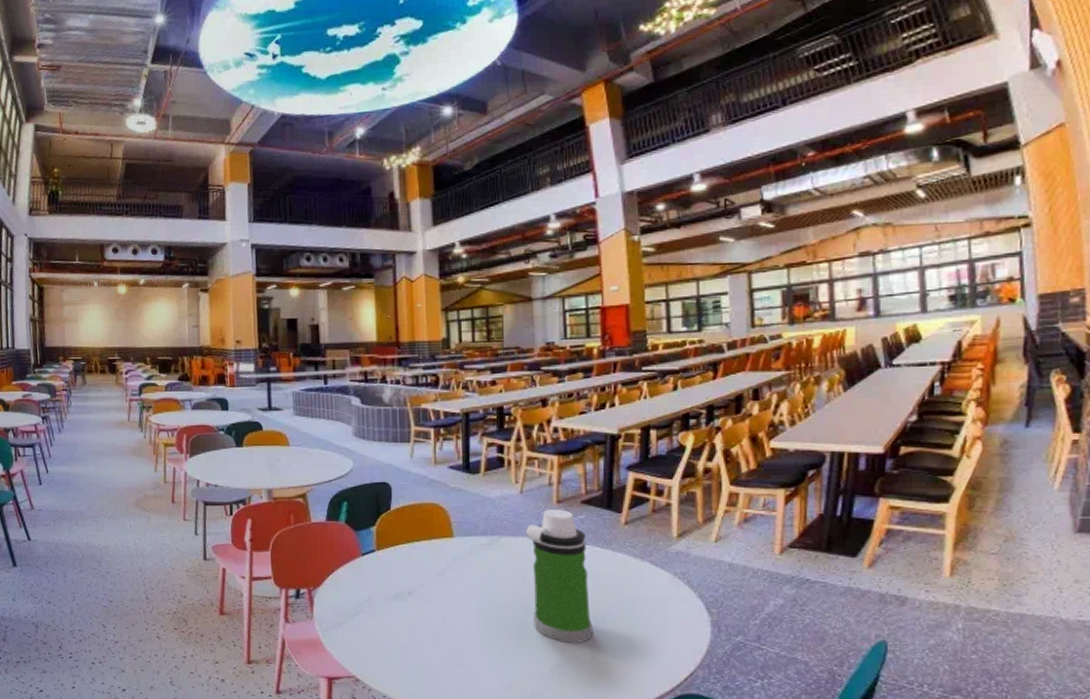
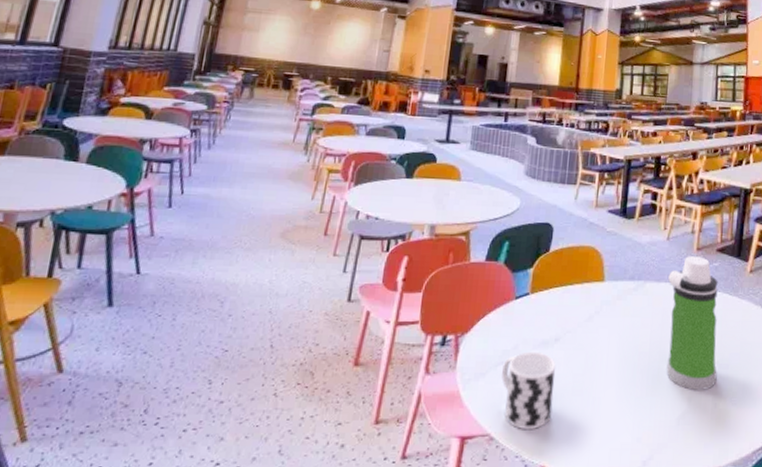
cup: none [358,604,414,673] -> present [501,351,556,429]

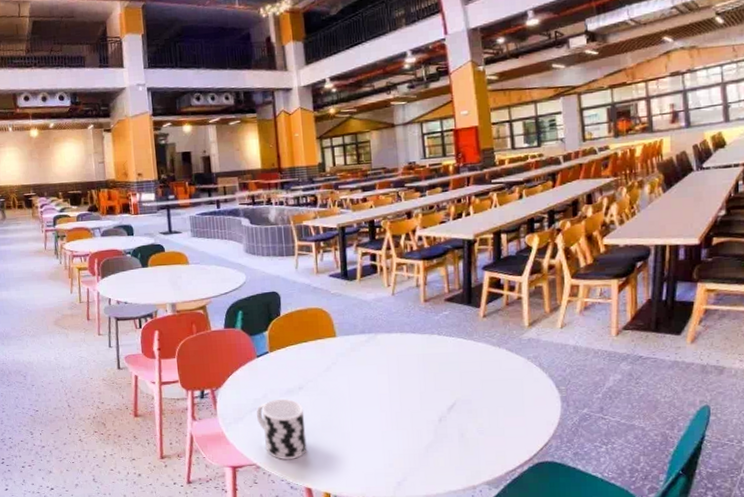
water bottle: present [666,256,718,390] -> none [398,307,461,423]

